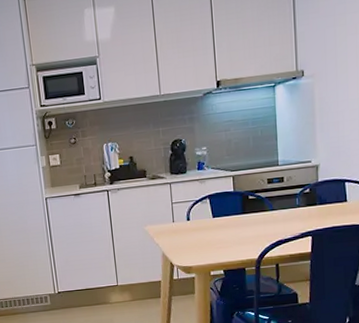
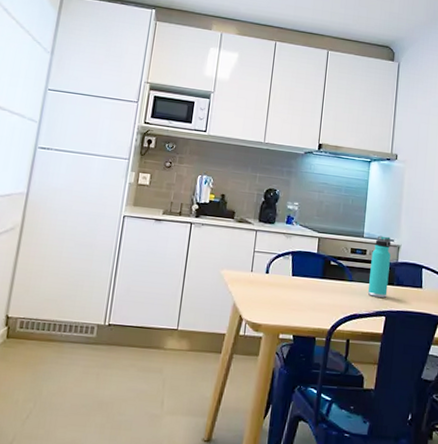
thermos bottle: none [289,158,311,220] -> present [367,235,391,298]

